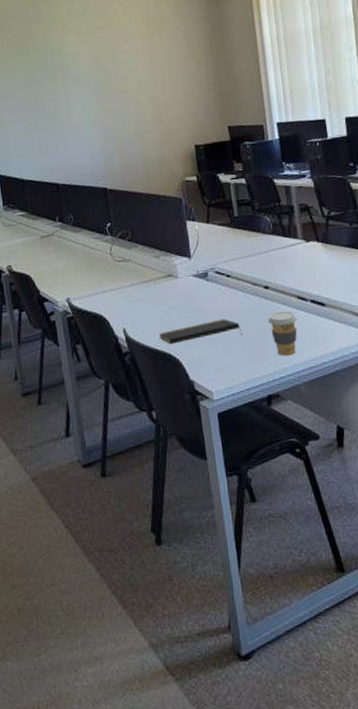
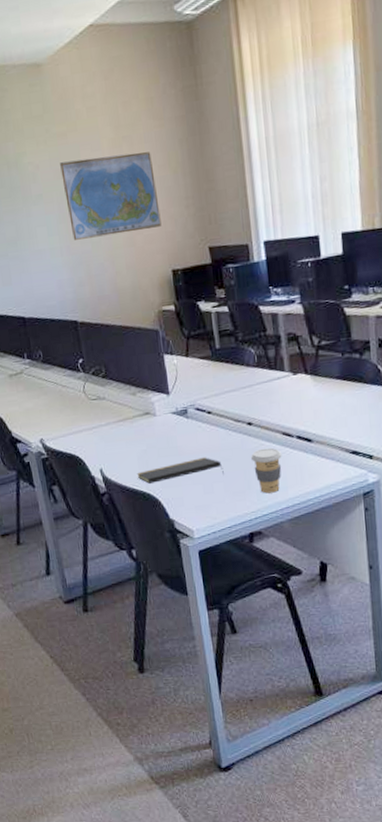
world map: none [97,45,186,117] -> present [60,152,162,240]

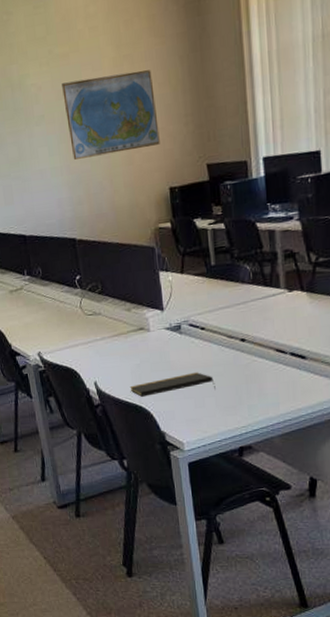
coffee cup: present [250,447,282,494] -> none [242,364,275,409]

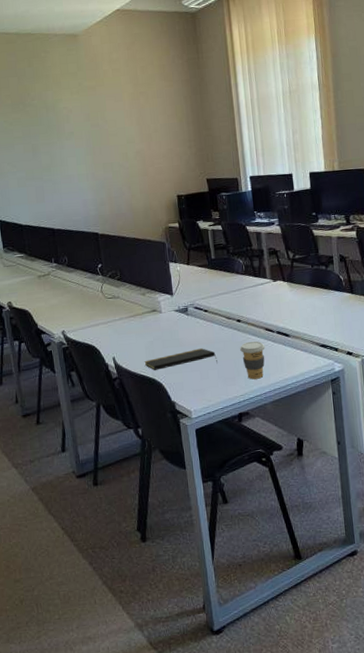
world map: present [62,70,160,160] -> none [89,104,169,169]
coffee cup: none [242,364,275,409] -> present [239,341,265,380]

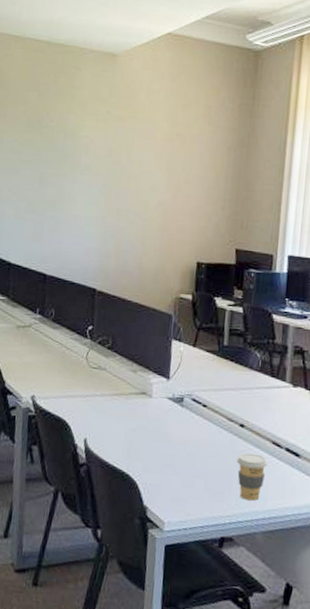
notepad: present [144,348,218,370] -> none [119,448,207,471]

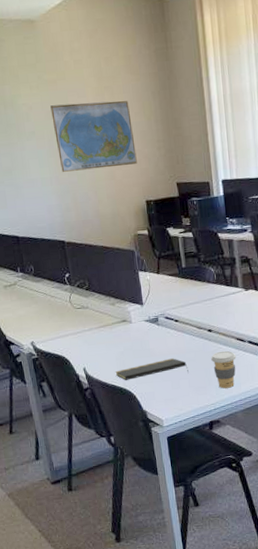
world map: none [110,143,200,220] -> present [50,100,137,172]
notepad: none [119,448,207,471] -> present [115,358,189,381]

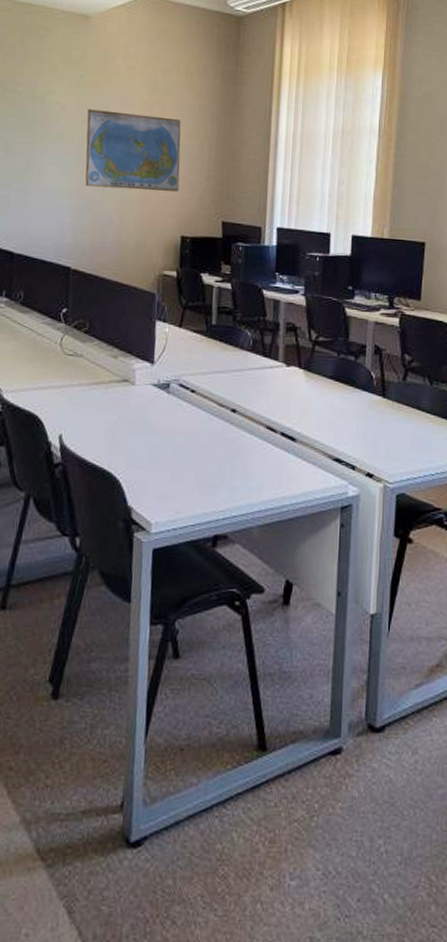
notepad: present [115,358,189,381] -> none [100,439,198,463]
coffee cup: present [210,350,236,389] -> none [228,440,263,492]

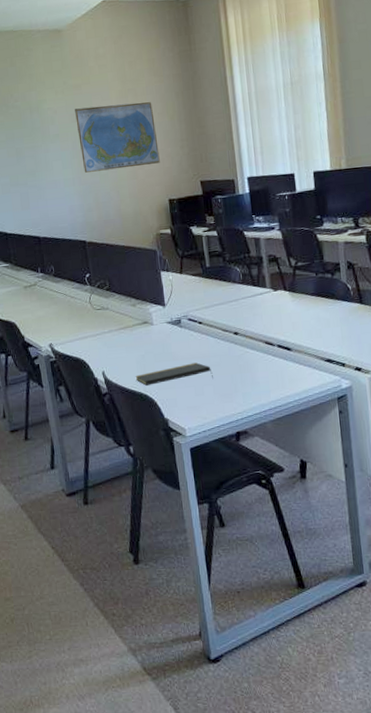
notepad: none [100,439,198,463] -> present [135,362,213,386]

